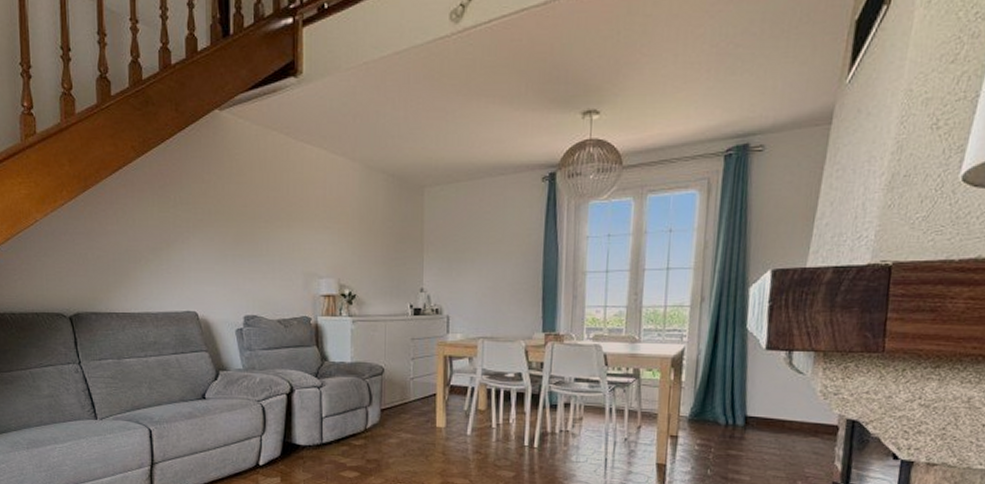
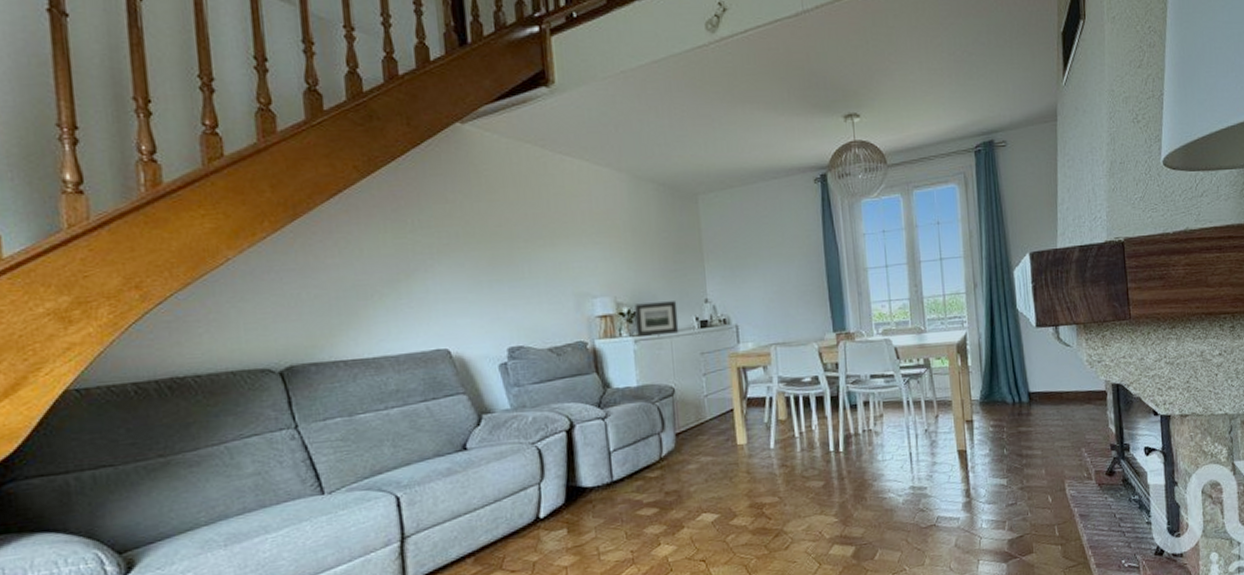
picture frame: none [355,287,394,319] -> present [635,301,679,338]

